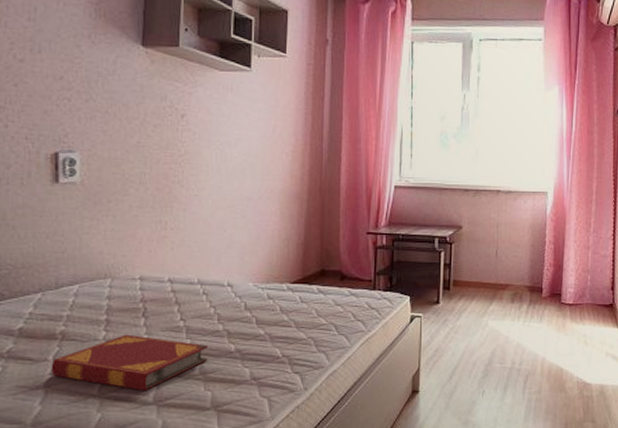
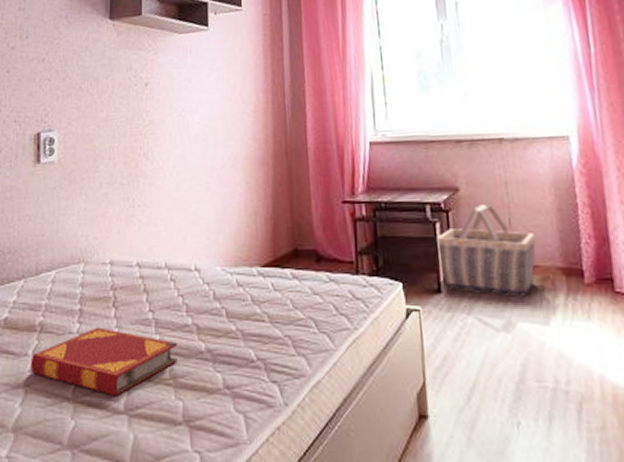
basket: none [439,238,514,307] -> present [435,203,536,297]

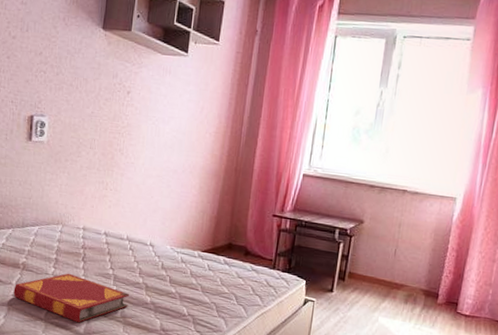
basket: present [435,203,536,297] -> none [337,235,412,305]

